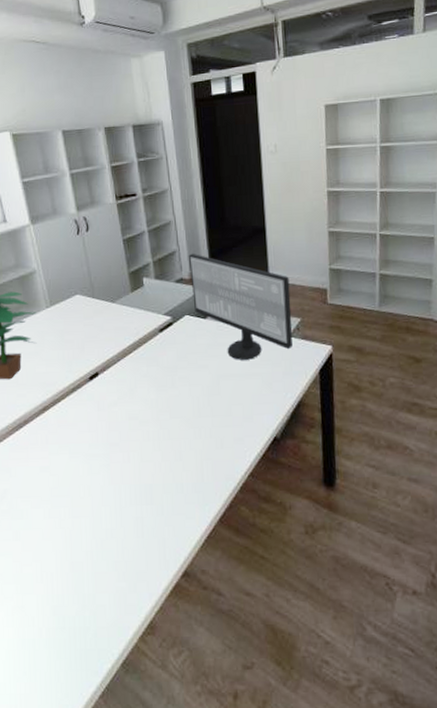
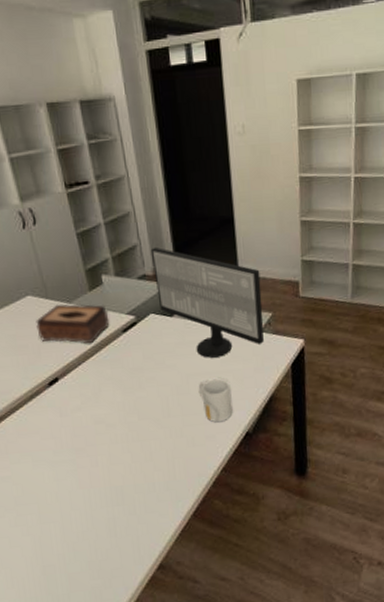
tissue box: none [82,303,148,342] -> present [36,304,110,345]
mug: none [228,380,261,425] -> present [198,377,233,423]

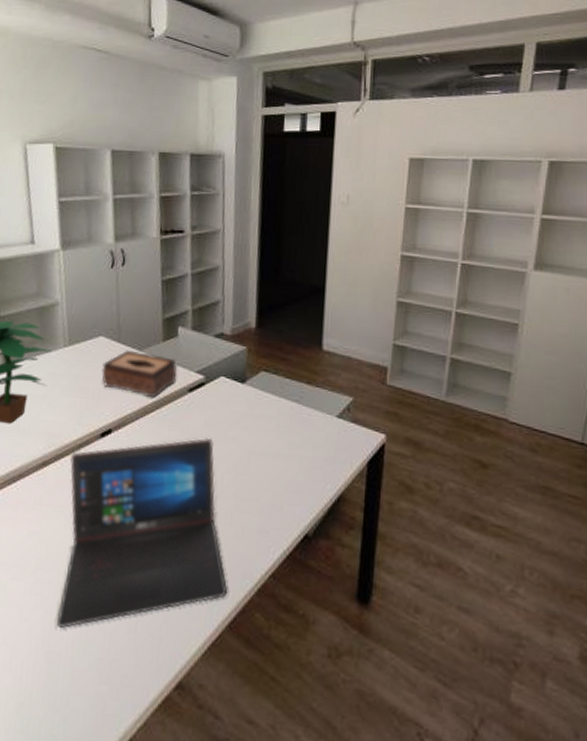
laptop: none [24,369,187,546] -> present [57,437,227,628]
computer monitor: present [150,246,264,358] -> none [232,305,346,438]
mug: present [198,377,233,423] -> none [258,461,295,516]

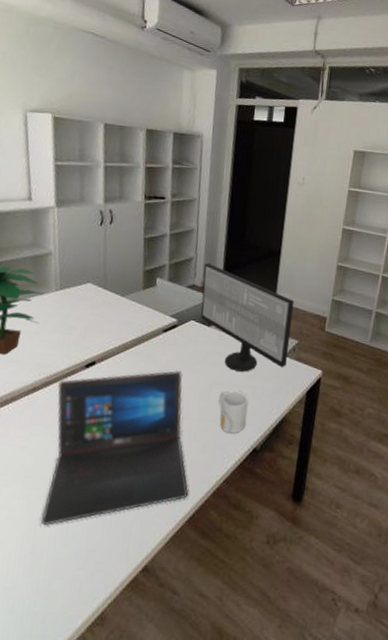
tissue box: present [102,350,178,399] -> none [88,295,155,337]
computer monitor: none [232,305,346,438] -> present [201,262,294,372]
mug: none [258,461,295,516] -> present [218,390,248,434]

